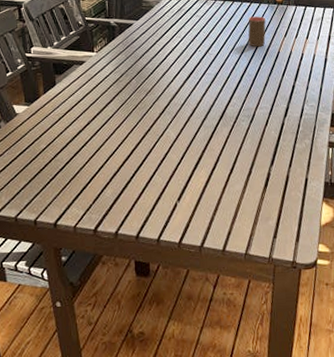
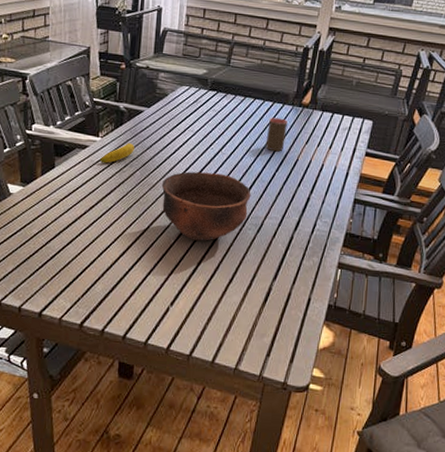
fruit: none [97,54,128,76] -> present [99,143,135,164]
bowl: none [157,73,241,137] -> present [161,171,251,241]

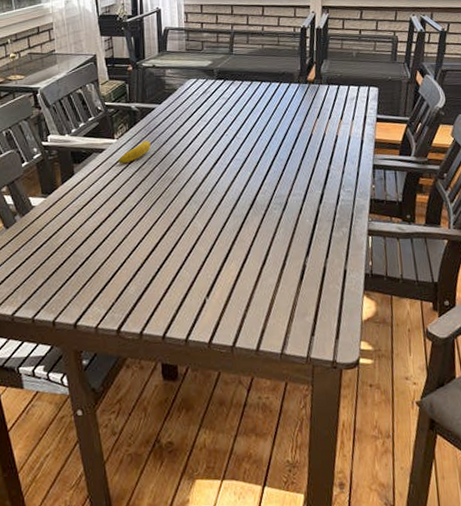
bowl: present [161,171,251,241] -> none [182,158,272,228]
cup: present [265,117,288,152] -> none [278,97,297,130]

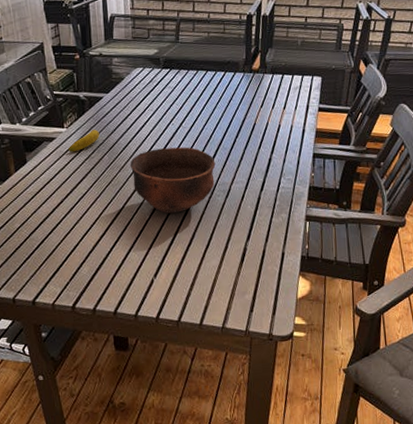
bowl: none [182,158,272,228] -> present [130,147,216,214]

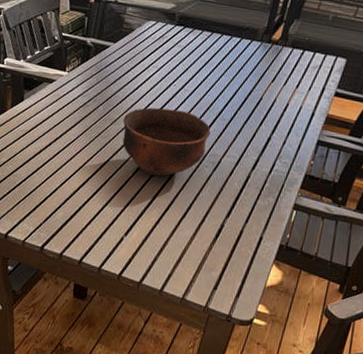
fruit: present [68,130,100,153] -> none [65,78,99,98]

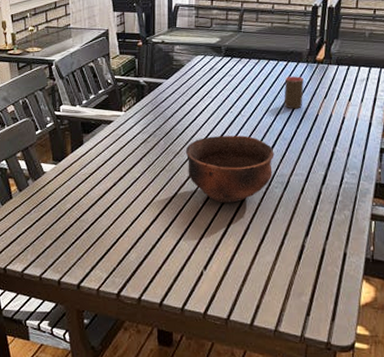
cup: none [229,54,255,90] -> present [284,76,304,109]

